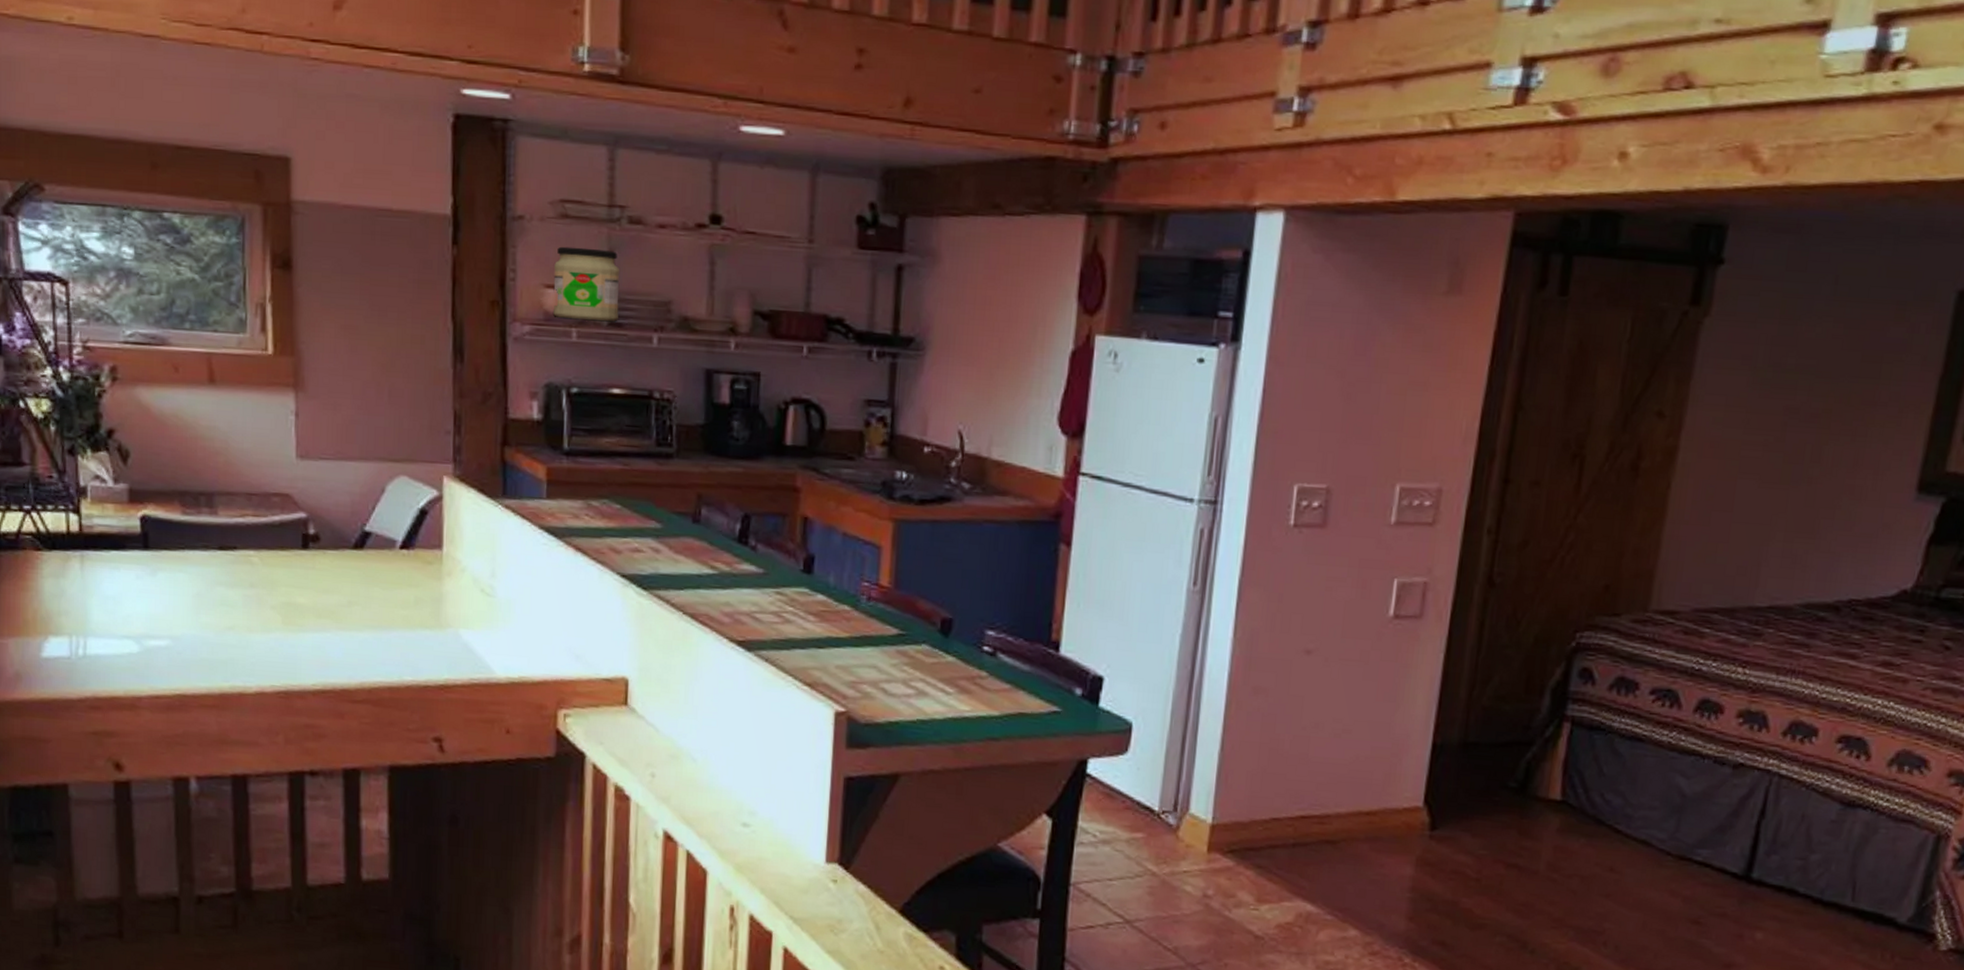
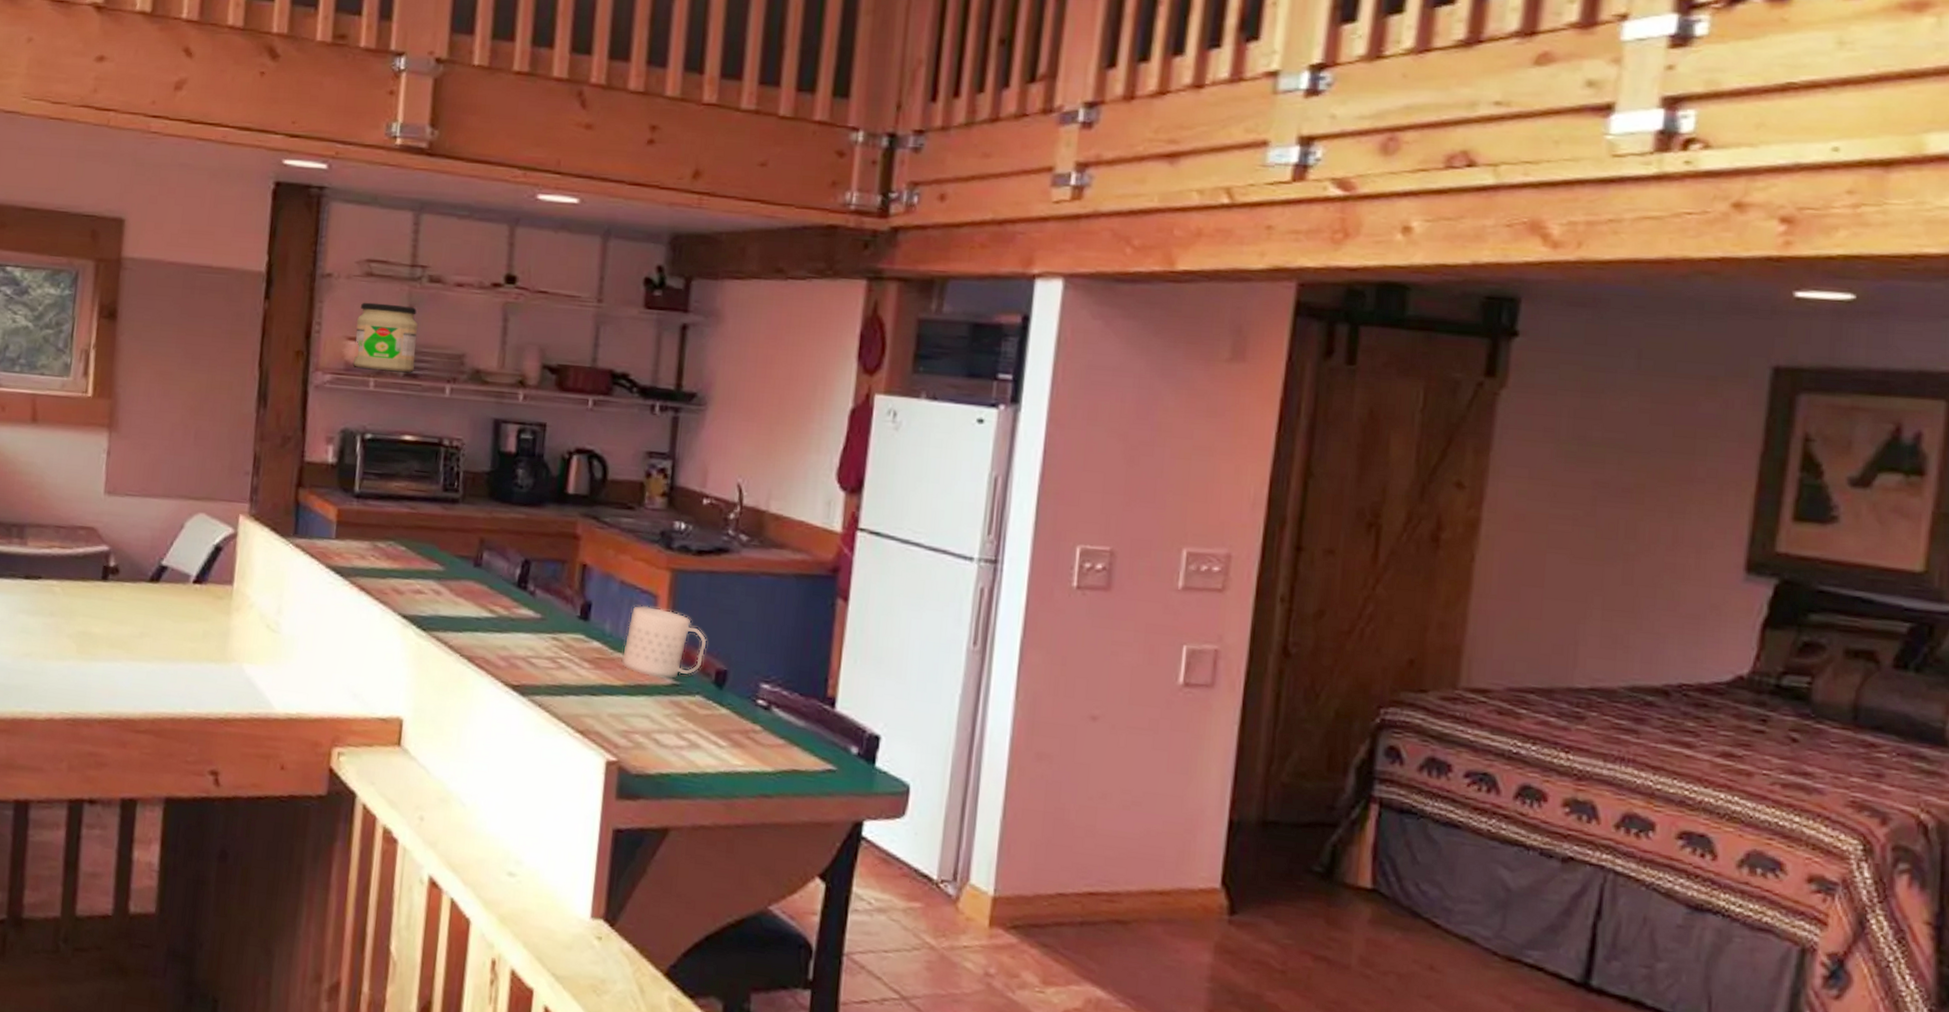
mug: none [846,556,932,630] -> present [621,605,707,680]

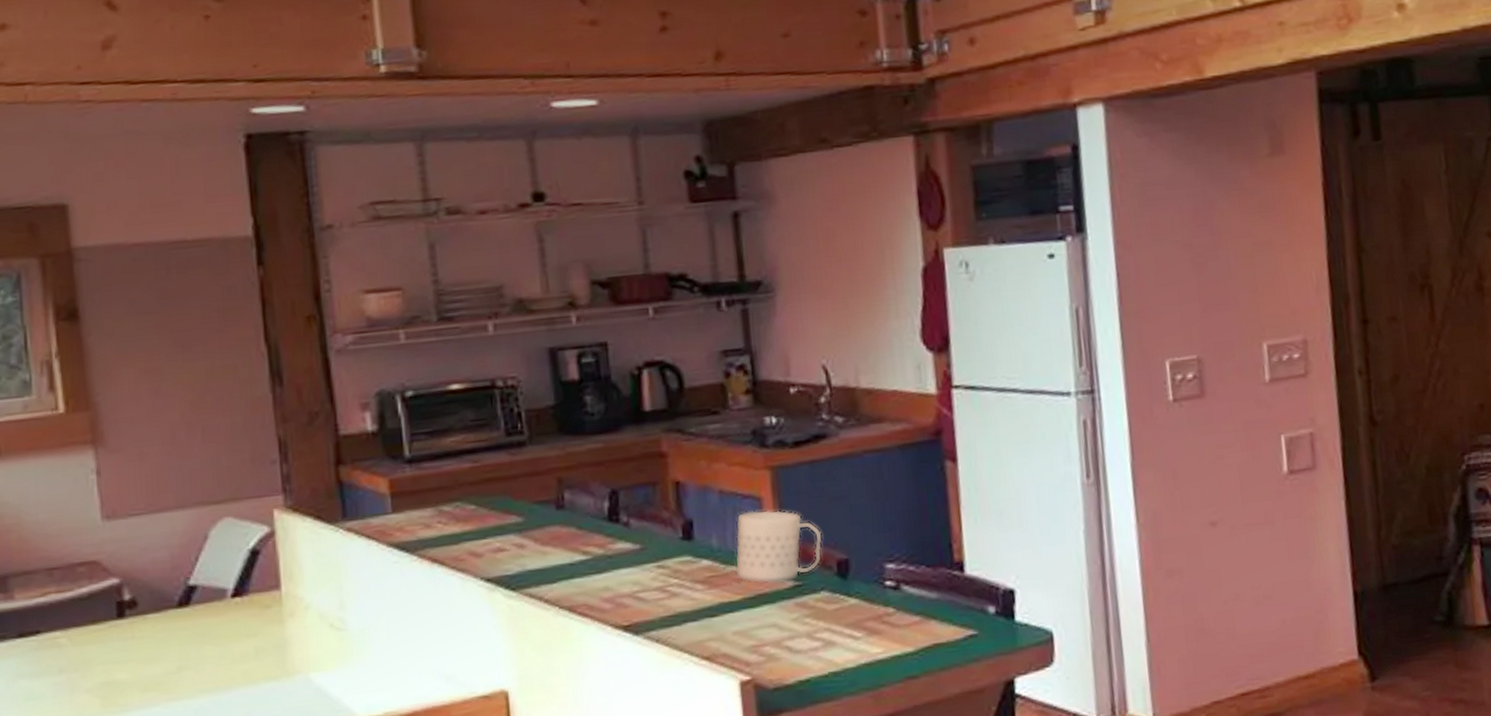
jar: present [353,302,418,373] -> none [372,245,448,322]

